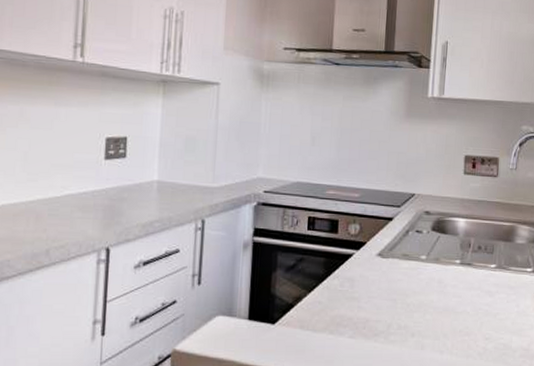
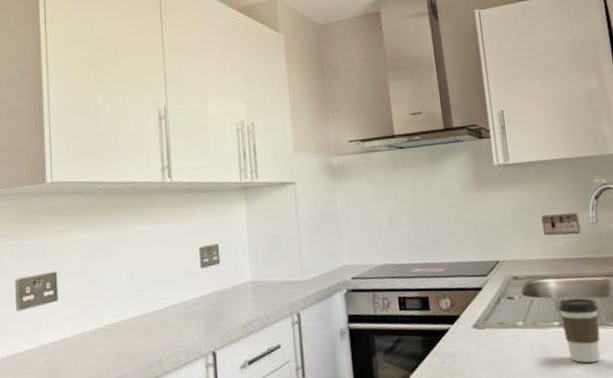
coffee cup: none [463,239,500,302] -> present [558,298,601,363]

